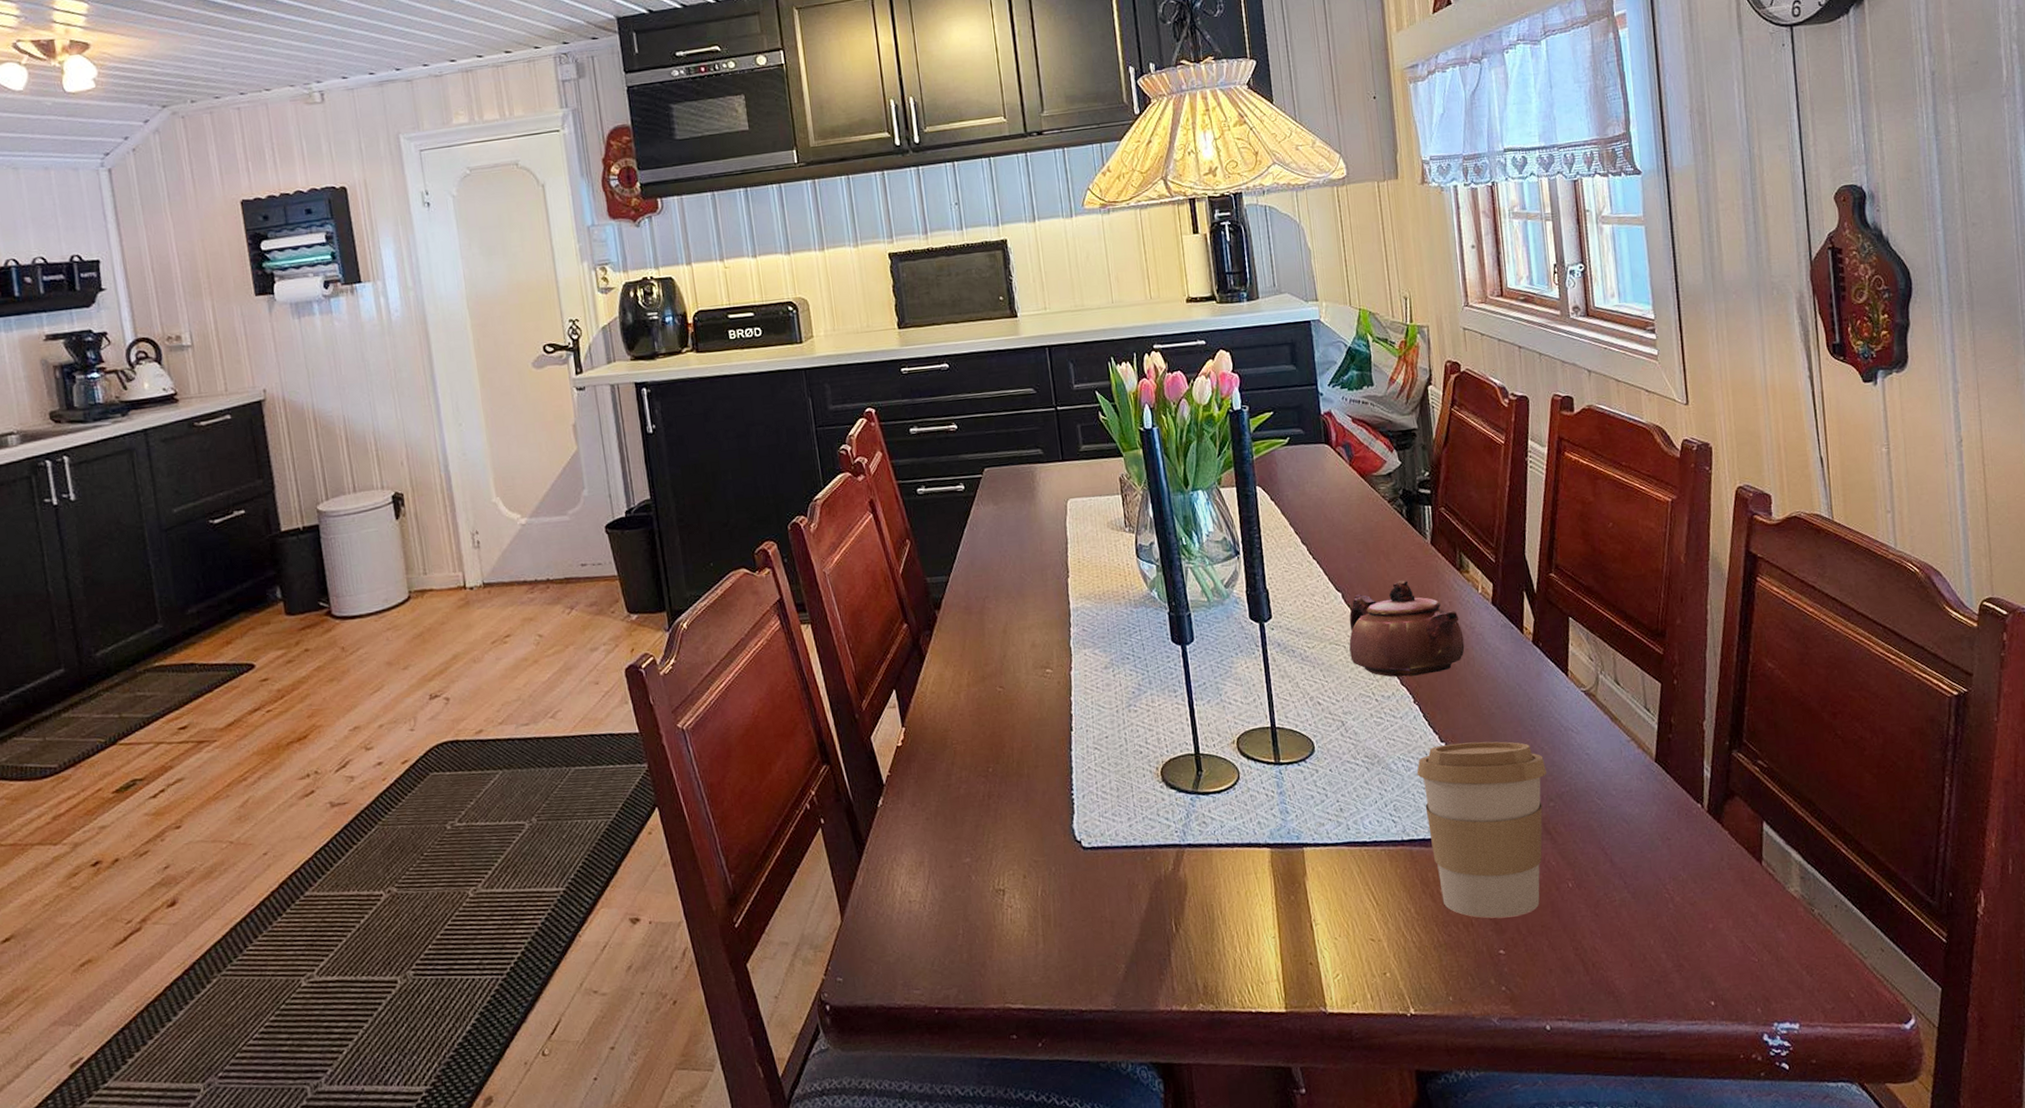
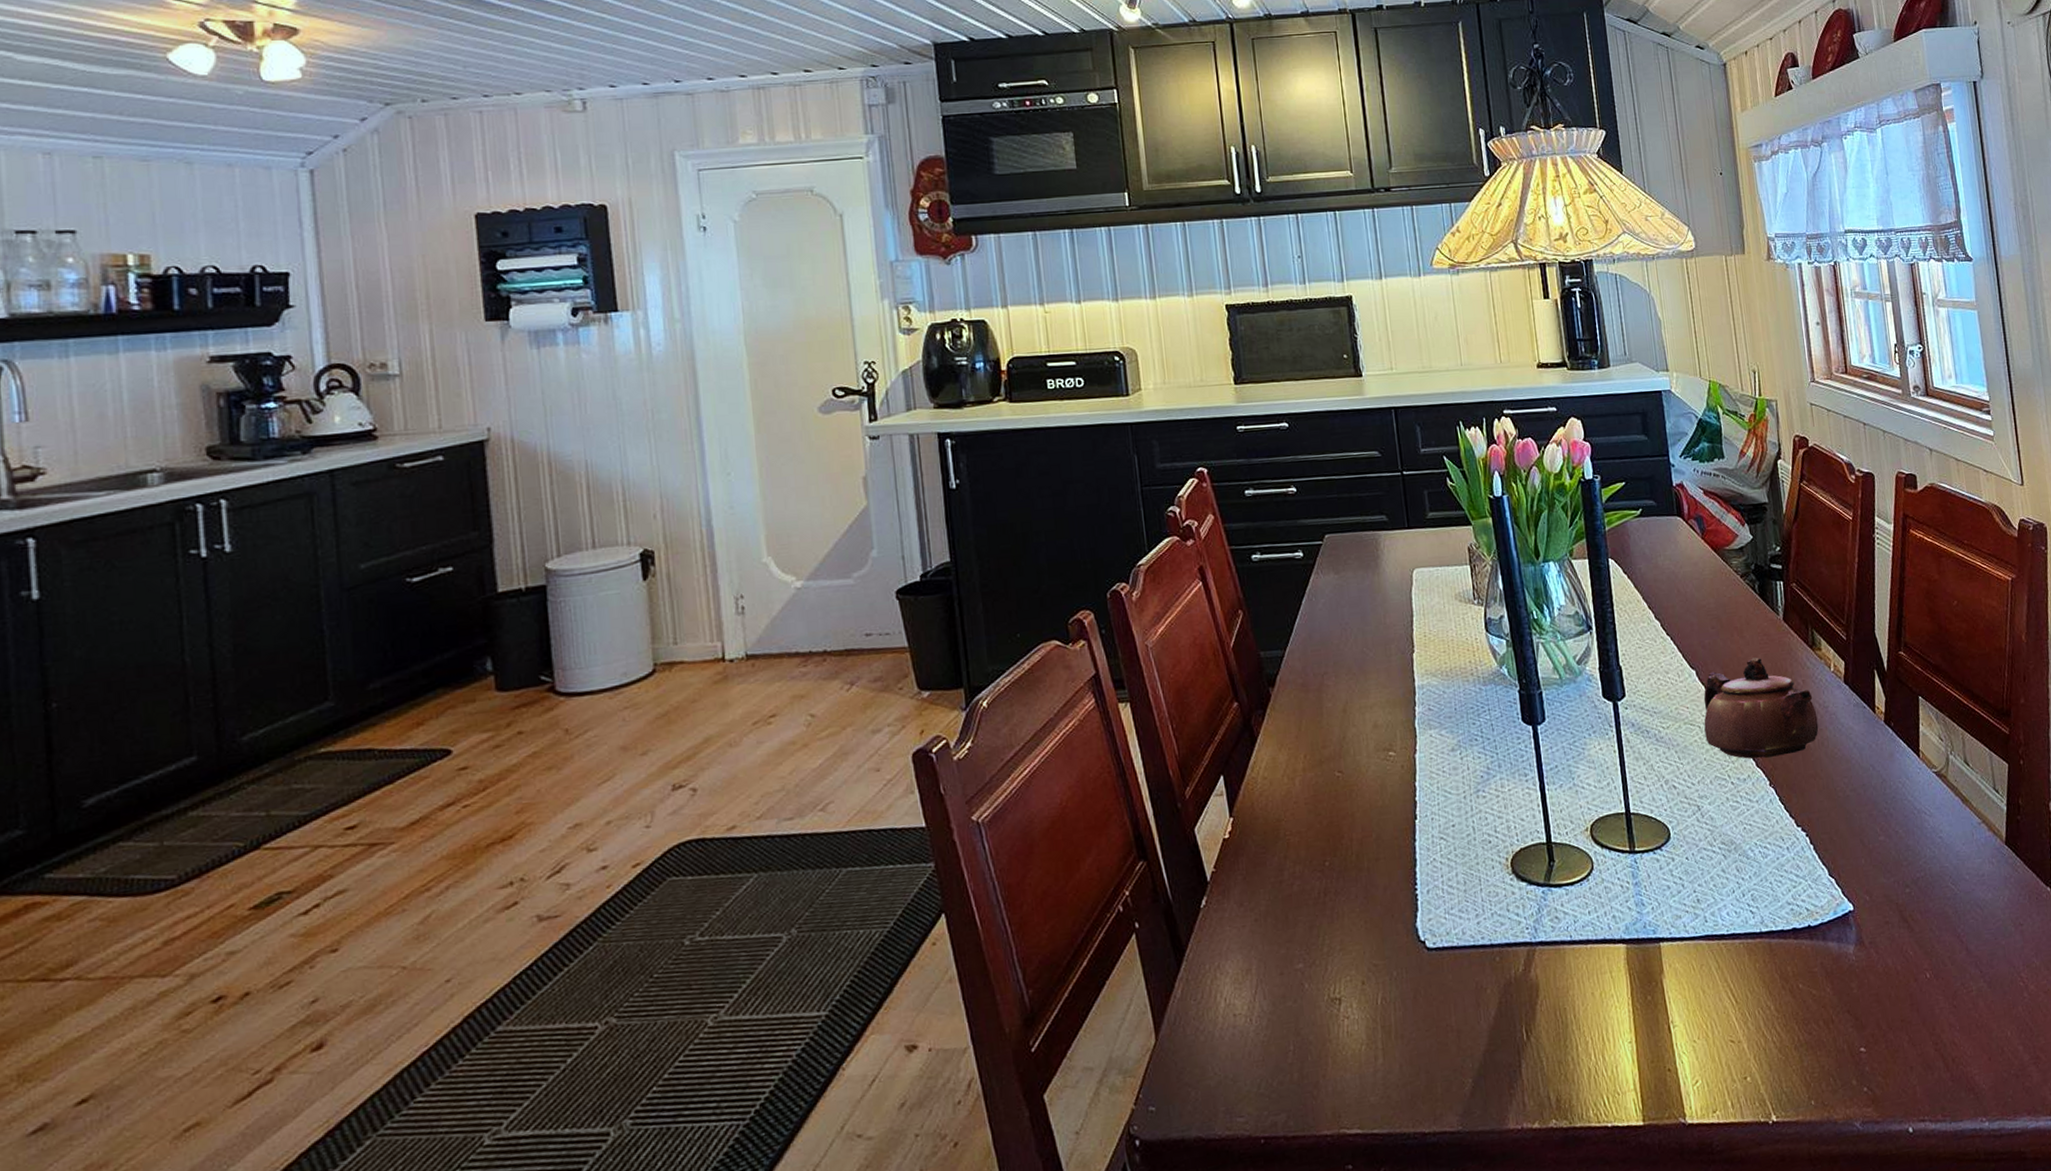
coffee cup: present [1416,741,1547,919] -> none [1774,825,1902,1014]

